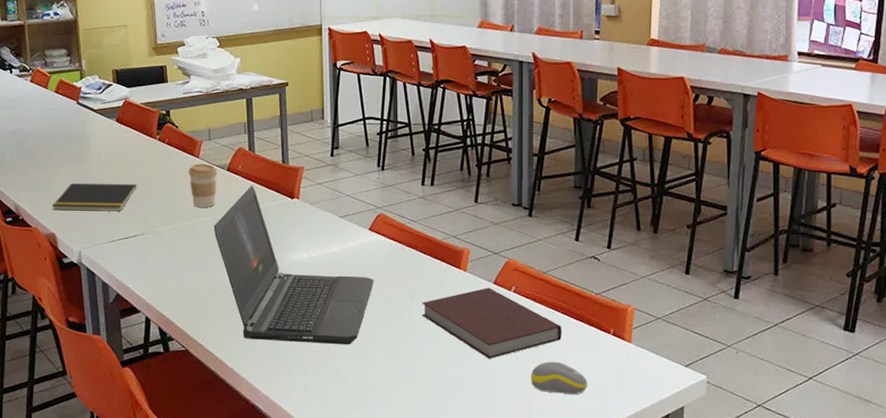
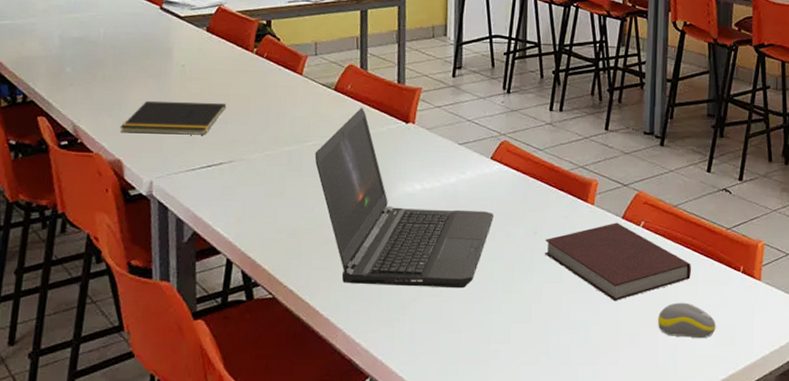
coffee cup: present [188,163,217,207] -> none [288,81,323,132]

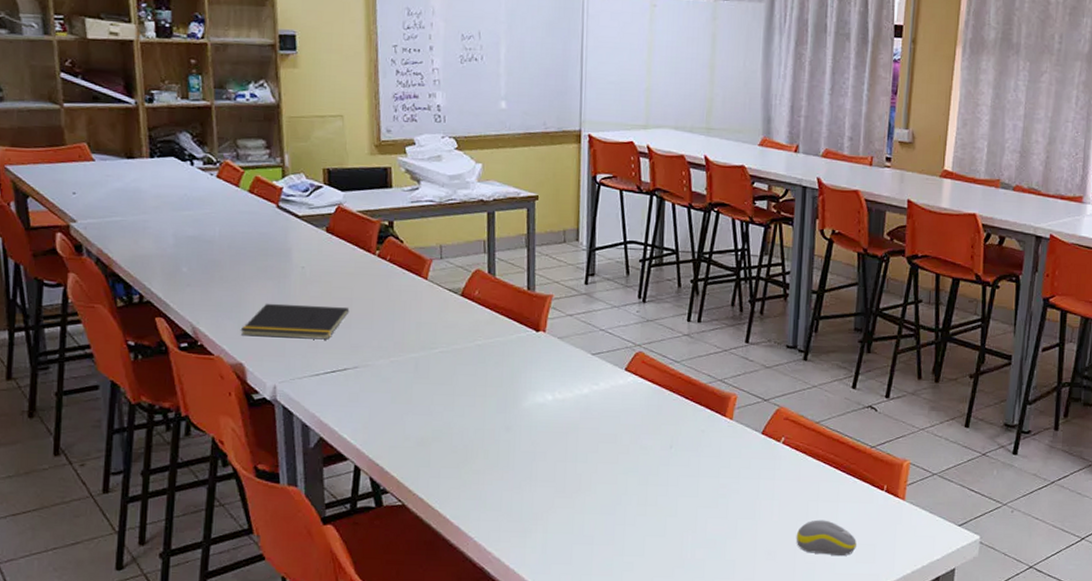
laptop computer: present [314,107,494,289] -> none [442,313,628,501]
notebook: present [545,222,692,302] -> none [681,438,833,517]

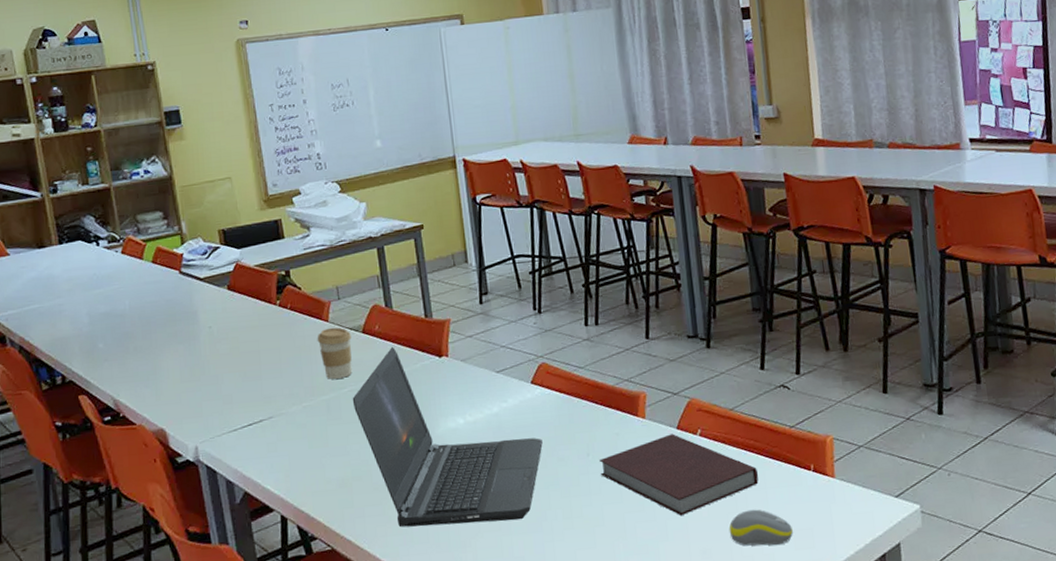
notepad: present [240,303,350,340] -> none [158,360,259,402]
coffee cup: none [413,286,449,338] -> present [317,327,353,379]
laptop computer: none [442,313,628,501] -> present [352,346,543,528]
notebook: none [681,438,833,517] -> present [600,433,759,516]

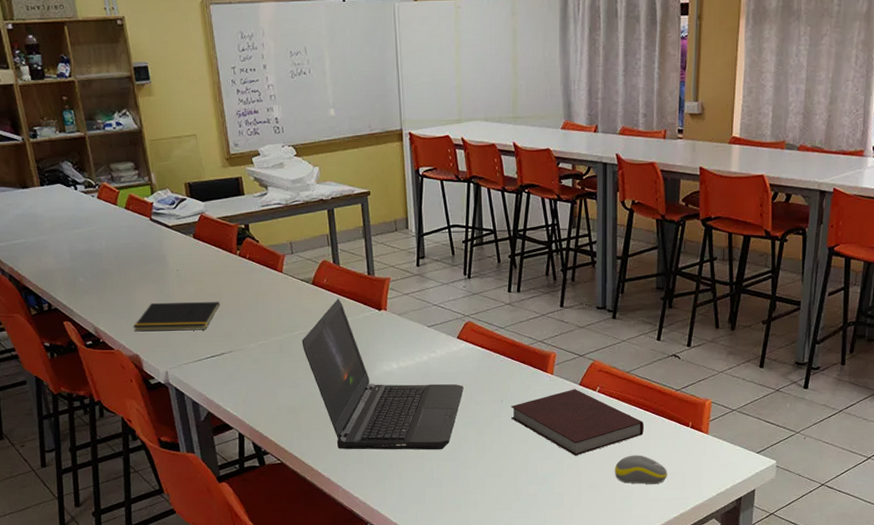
notepad: none [158,360,259,402] -> present [133,301,221,332]
coffee cup: present [317,327,353,379] -> none [272,278,303,323]

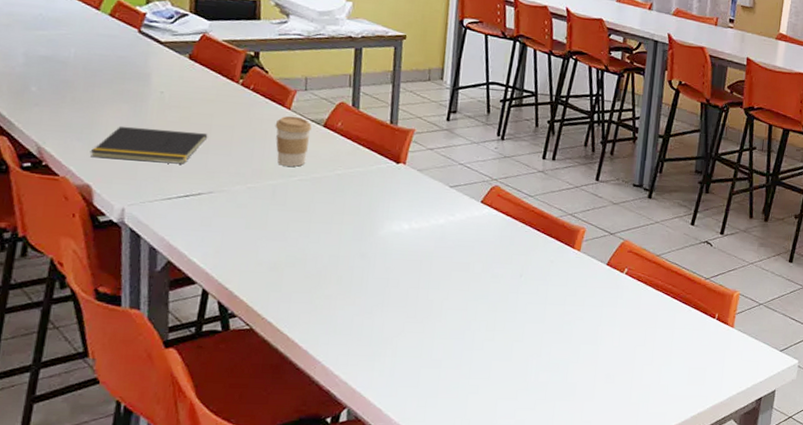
coffee cup: none [272,278,303,323] -> present [275,115,312,167]
laptop computer: present [302,298,464,450] -> none [300,145,481,326]
notebook: present [511,389,645,456] -> none [529,268,670,343]
computer mouse: present [614,455,667,485] -> none [633,345,689,379]

